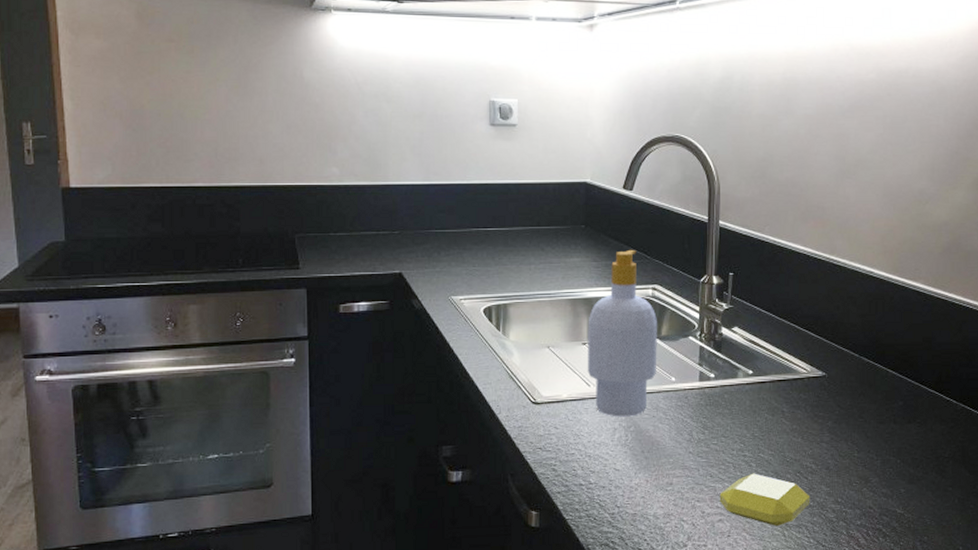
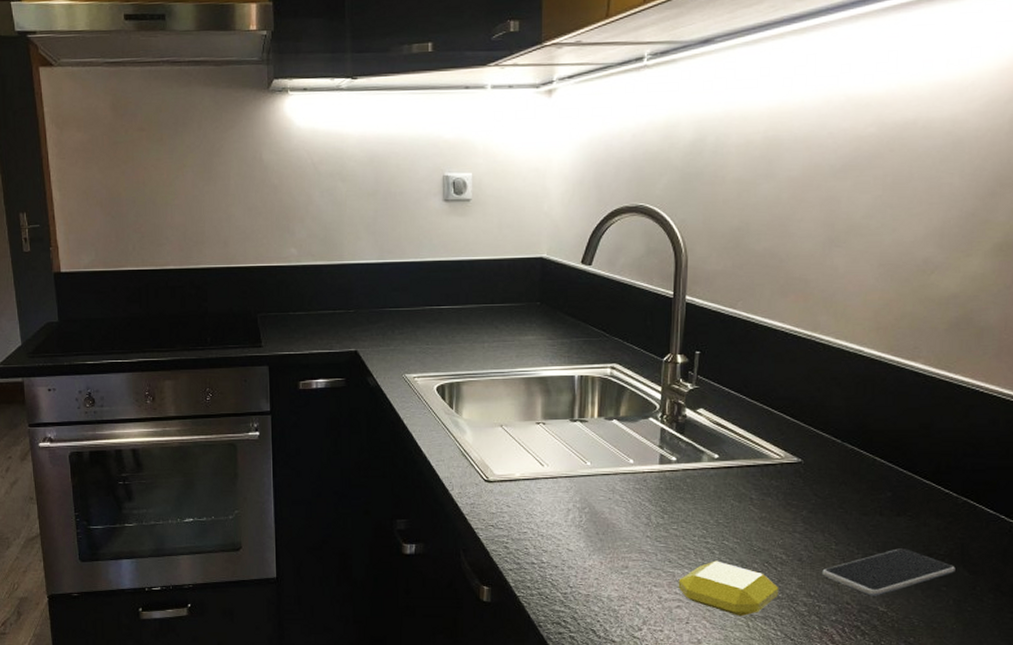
soap bottle: present [587,249,658,417] -> none [540,327,616,498]
smartphone: none [847,453,958,500] -> present [822,548,955,596]

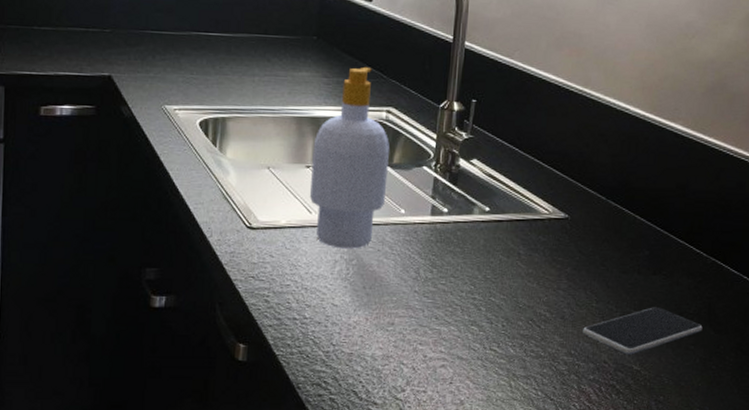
soap bottle: none [540,327,616,498] -> present [309,66,391,249]
soap bar: present [678,560,779,617] -> none [443,317,542,376]

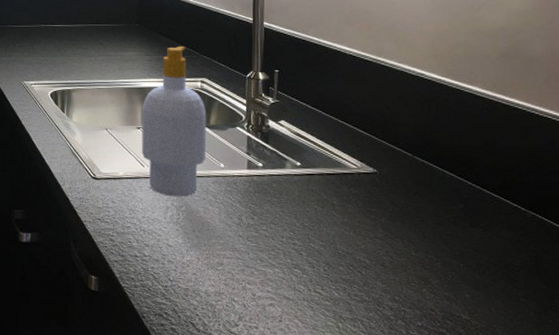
smartphone: present [583,307,703,355] -> none [405,258,532,304]

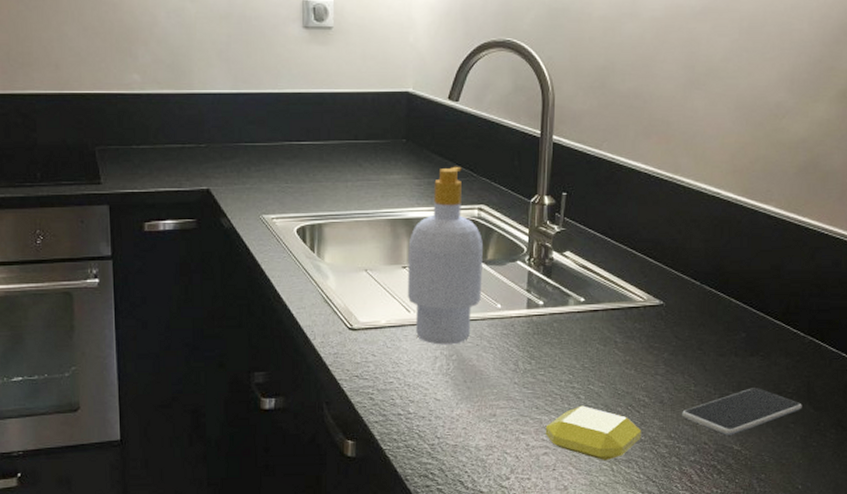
soap bar: none [270,261,365,318] -> present [545,405,642,461]
smartphone: none [405,258,532,304] -> present [682,388,802,435]

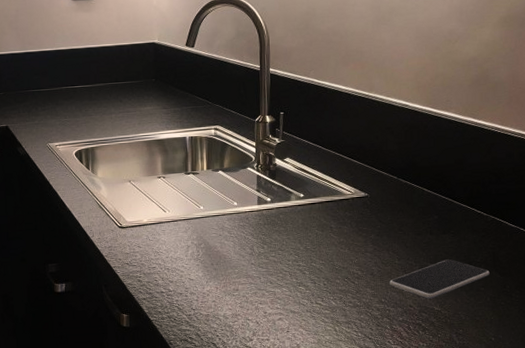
soap bottle: present [407,166,484,345] -> none [161,97,221,237]
soap bar: present [545,405,642,461] -> none [278,279,358,324]

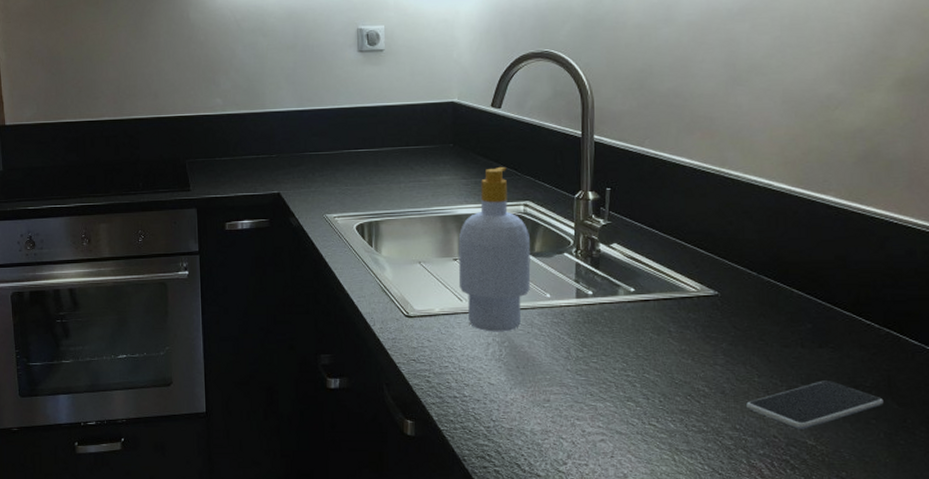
soap bottle: none [161,97,221,237] -> present [458,166,531,332]

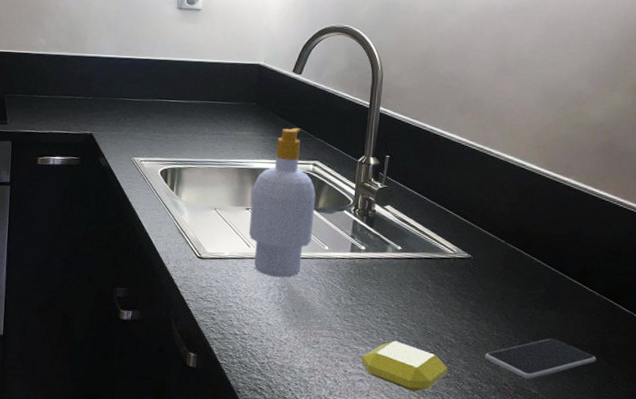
soap bar: none [601,394,704,451] -> present [361,340,448,392]

